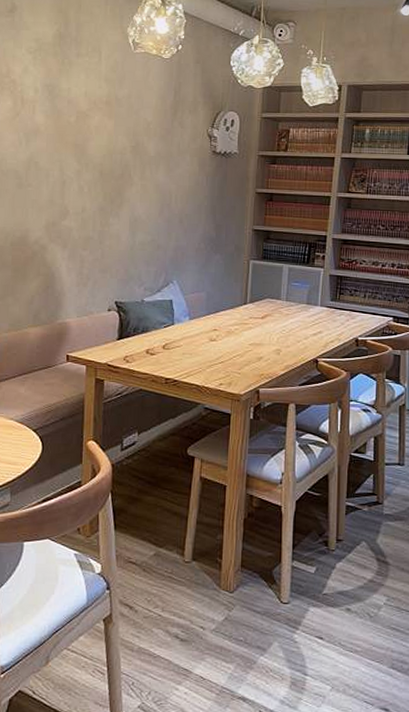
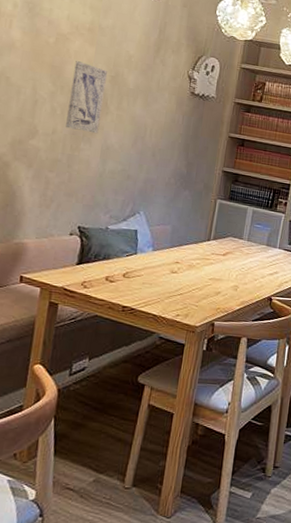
wall art: none [94,136,129,207] -> present [66,61,108,134]

